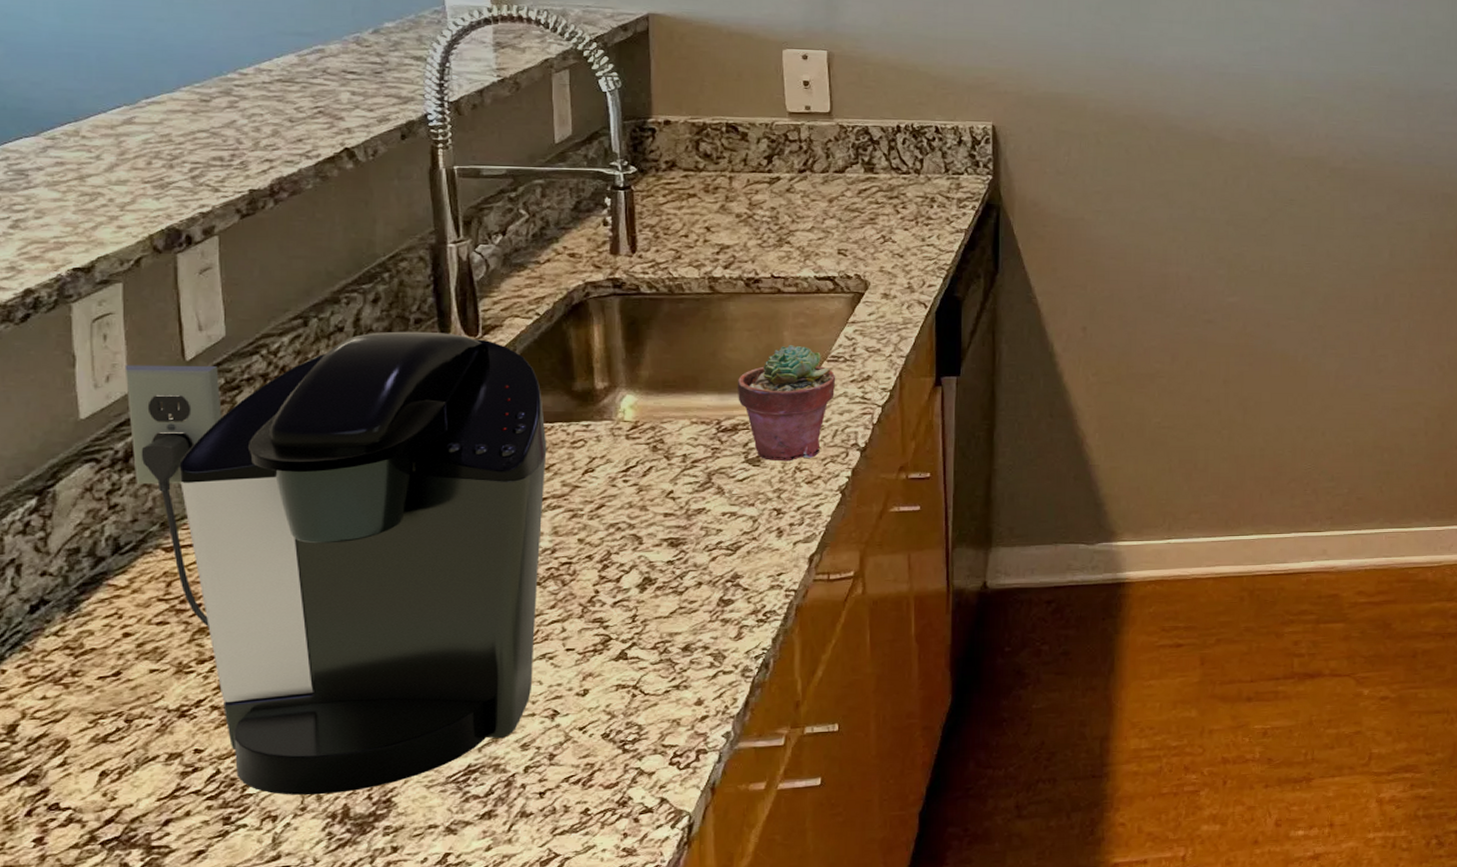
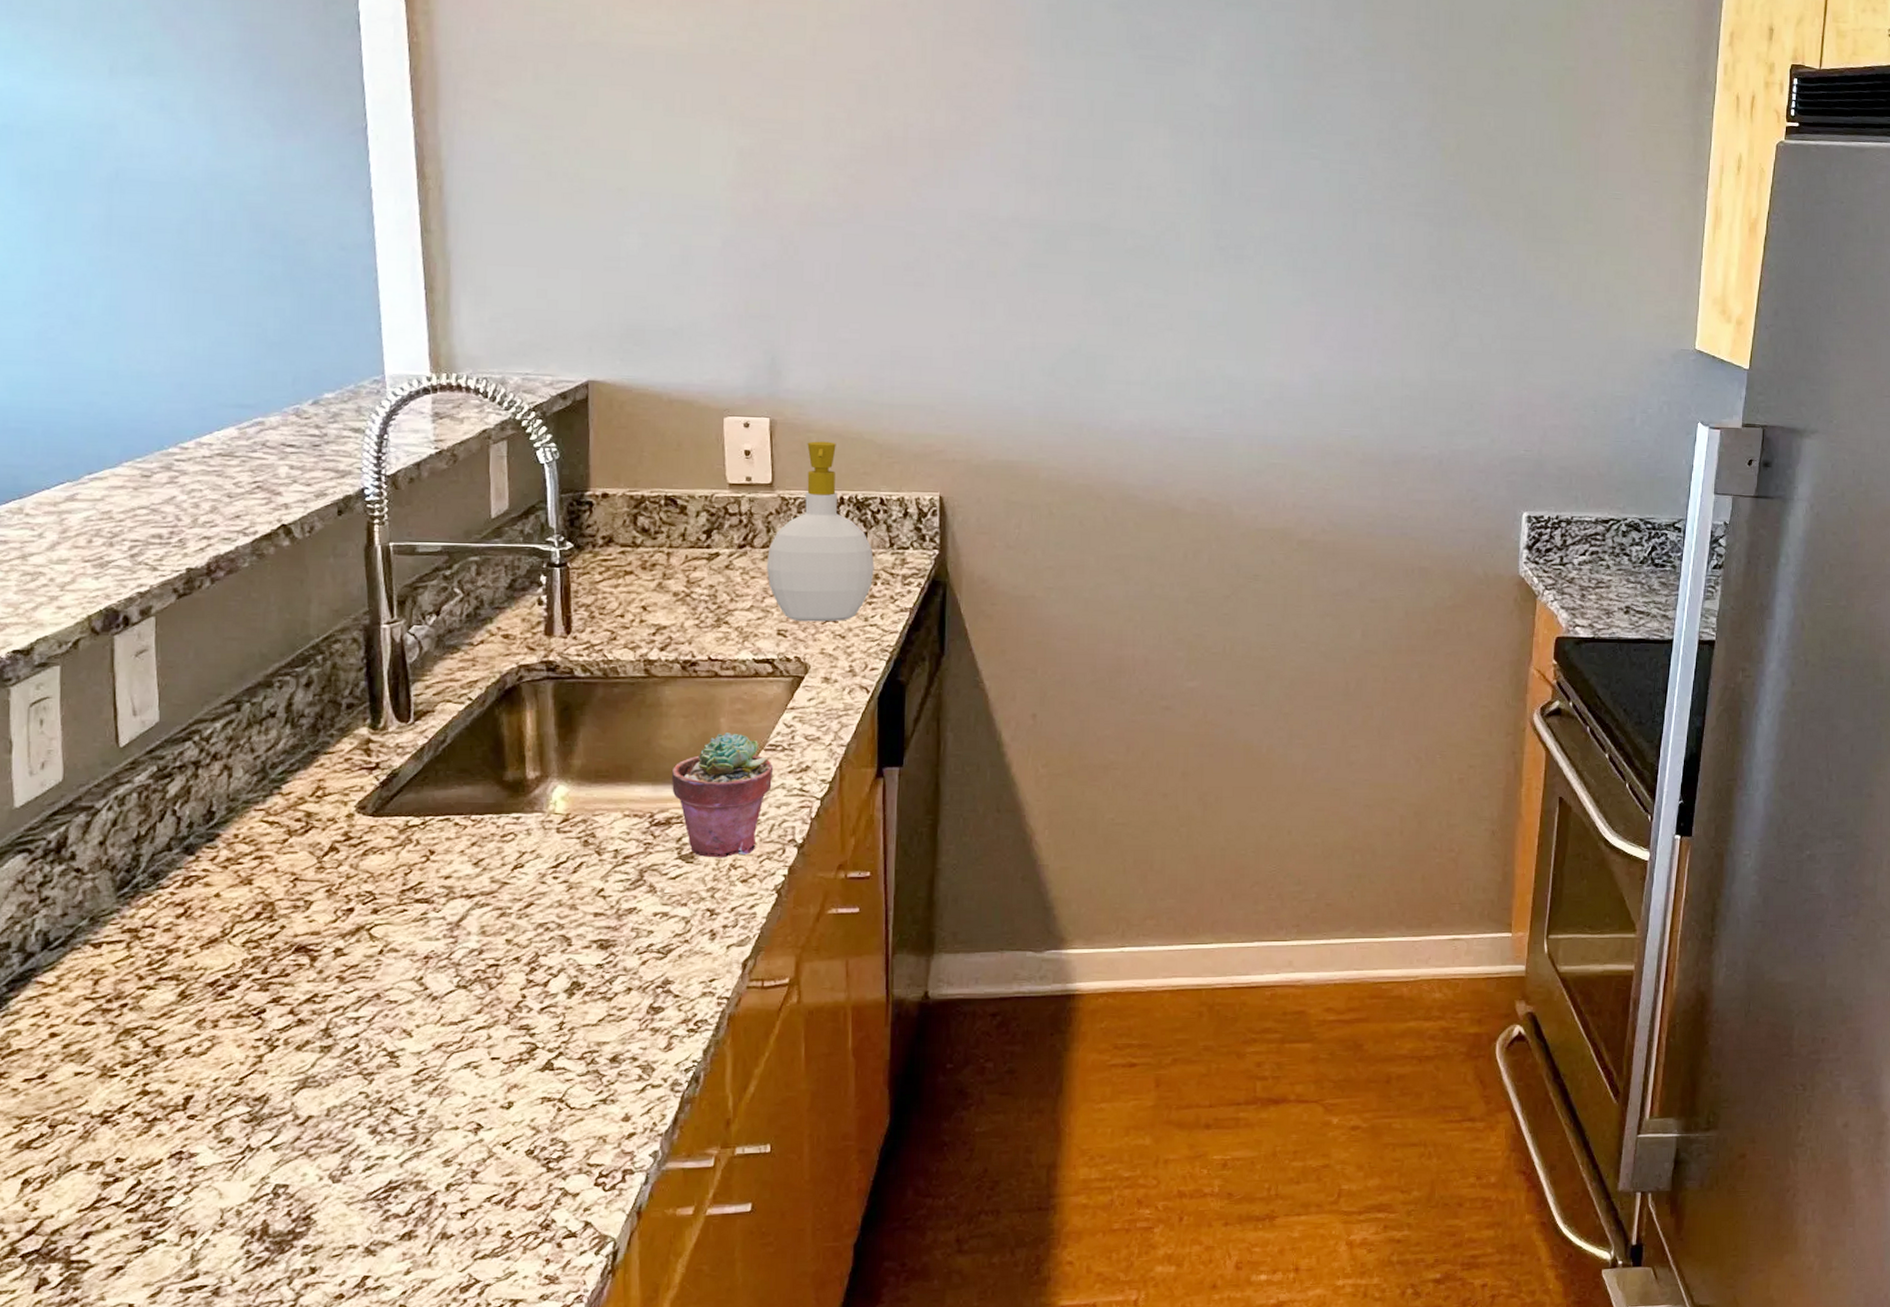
coffee maker: present [124,331,547,796] -> none [59,717,477,1210]
soap bottle: none [826,73,931,242] -> present [766,441,875,622]

